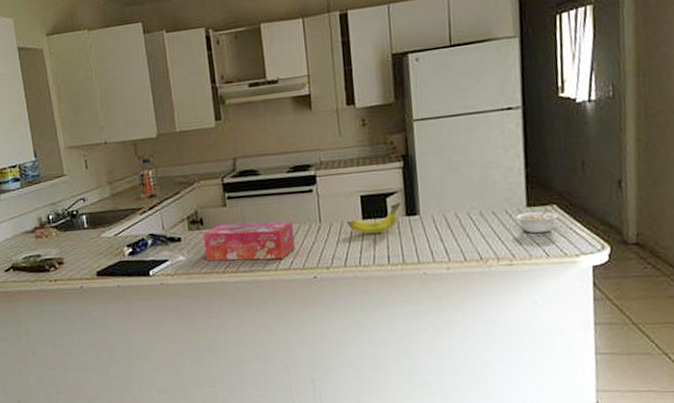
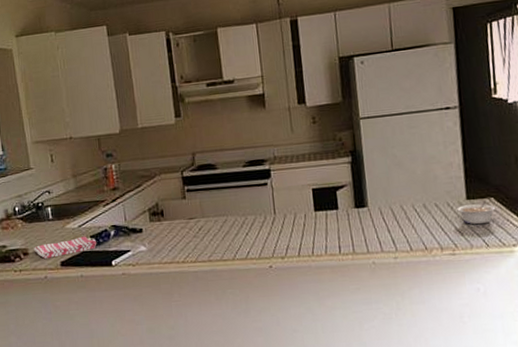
dish towel: none [69,245,133,268] -> present [34,236,96,259]
tissue box: present [203,221,295,261] -> none [163,213,251,251]
fruit: present [346,202,401,234] -> none [299,195,350,225]

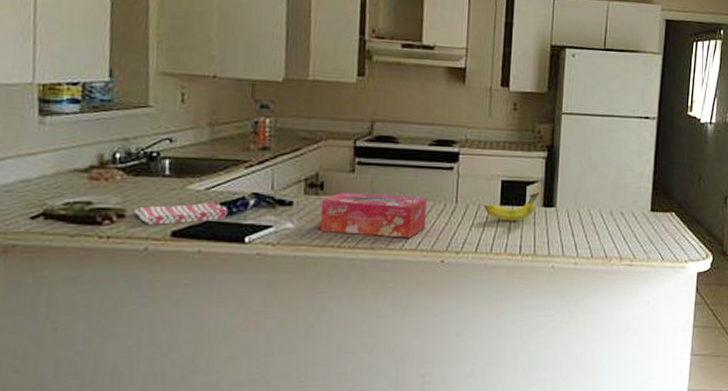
tissue box: none [163,213,251,251] -> present [320,193,427,238]
fruit: none [299,195,350,225] -> present [483,192,539,221]
legume: present [457,201,496,225] -> none [640,215,676,238]

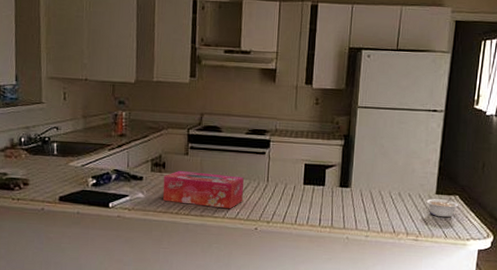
dish towel: present [134,202,227,225] -> none [35,175,97,192]
fruit: present [483,192,539,221] -> none [290,175,337,199]
legume: none [640,215,676,238] -> present [426,197,459,218]

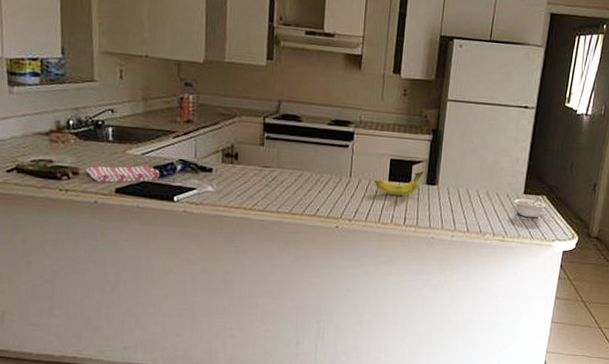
dish towel: none [35,175,97,192] -> present [86,165,159,183]
tissue box: present [162,171,244,209] -> none [235,163,325,206]
fruit: none [290,175,337,199] -> present [374,171,424,196]

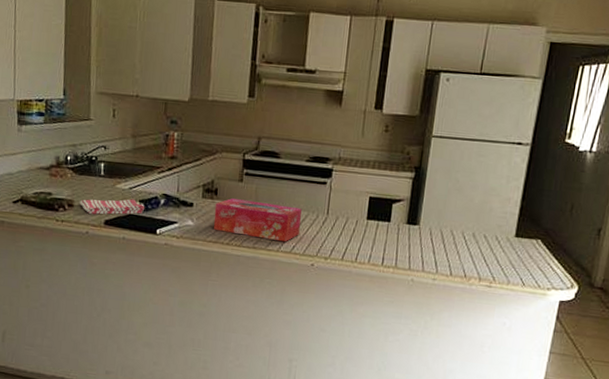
tissue box: none [235,163,325,206] -> present [213,198,302,242]
fruit: present [374,171,424,196] -> none [351,210,404,236]
legume: present [514,198,546,218] -> none [503,241,541,264]

